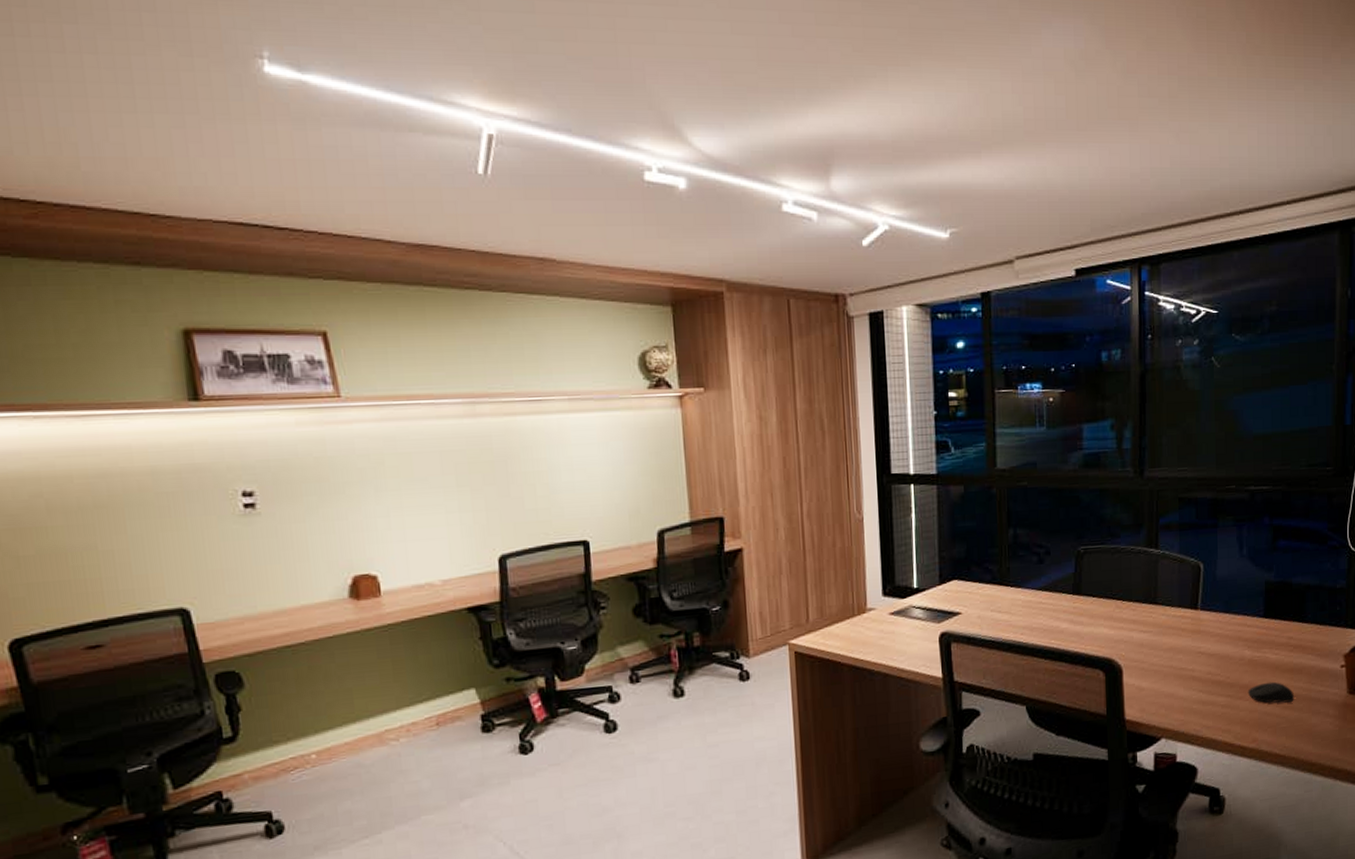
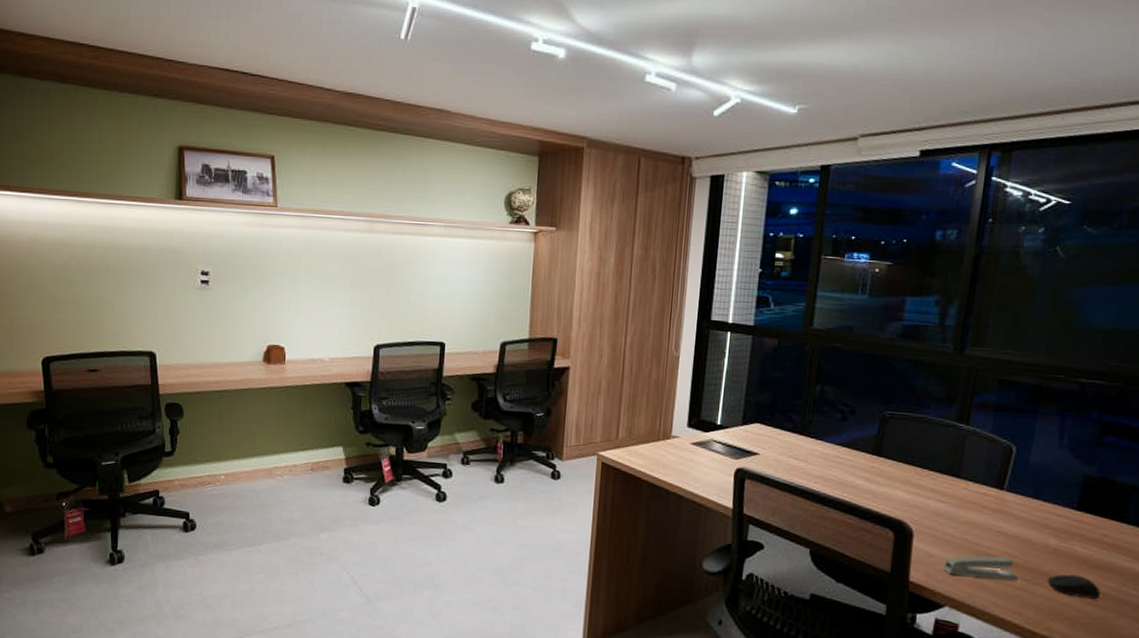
stapler: none [1154,676,1223,705] -> present [942,556,1019,580]

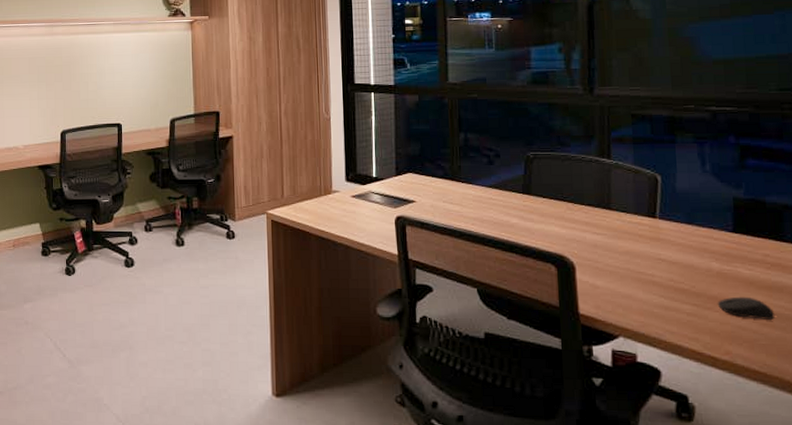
stapler: present [942,556,1019,580] -> none [610,283,689,307]

